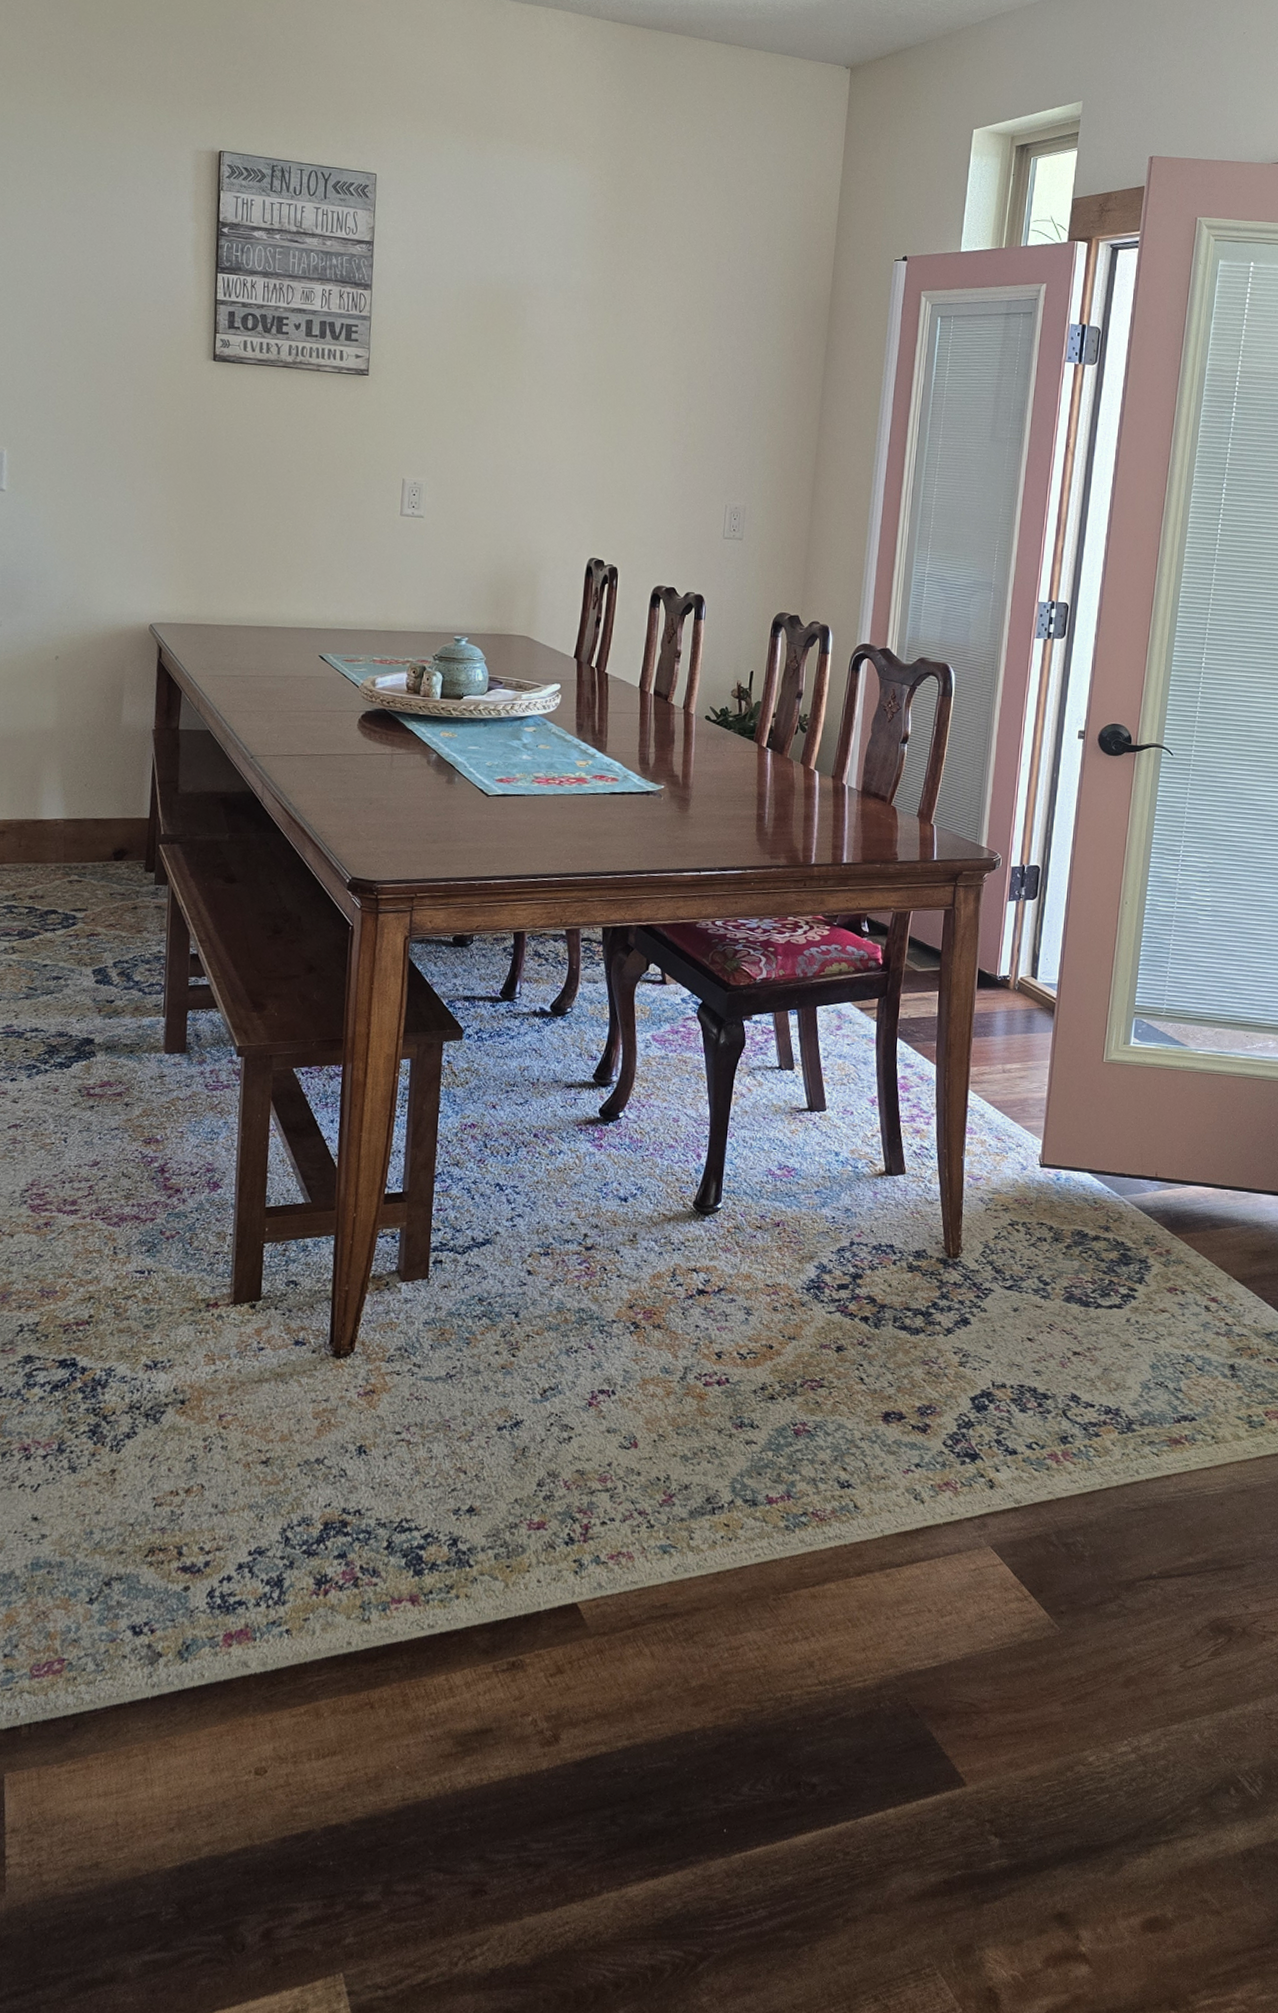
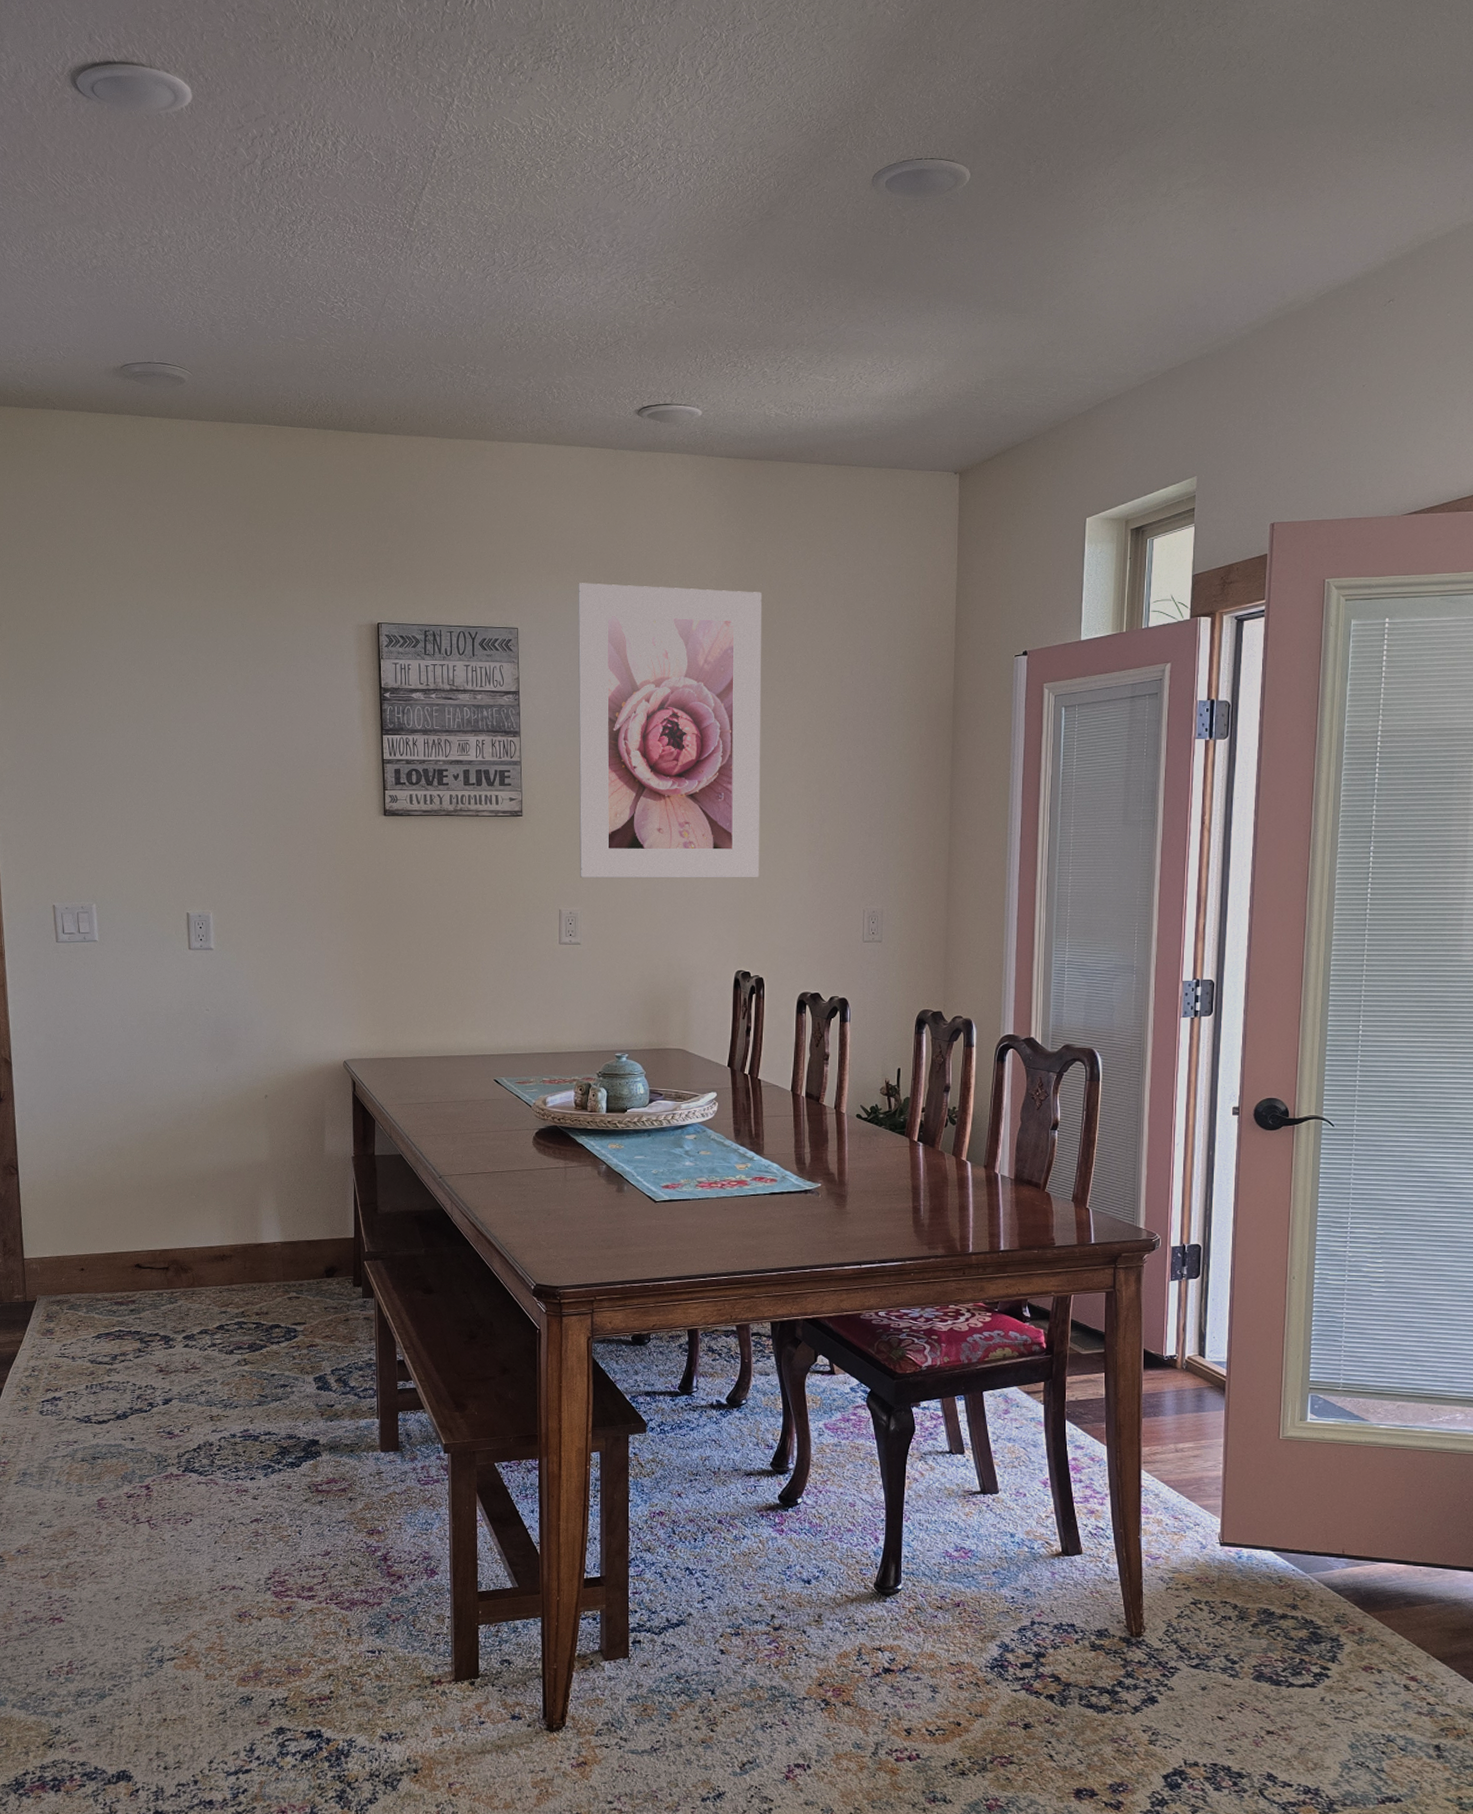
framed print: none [426,134,641,463] -> present [577,583,762,878]

